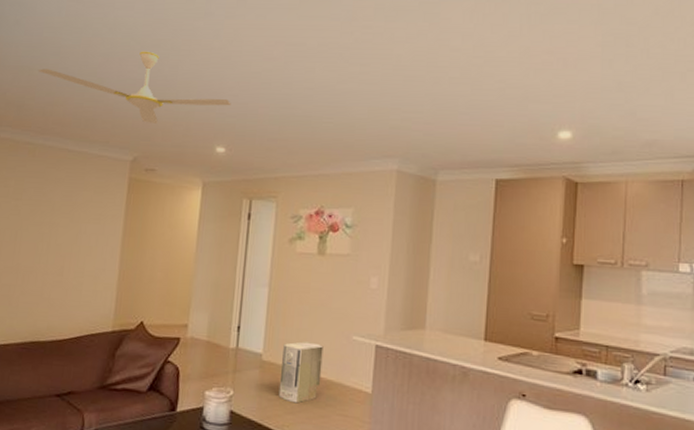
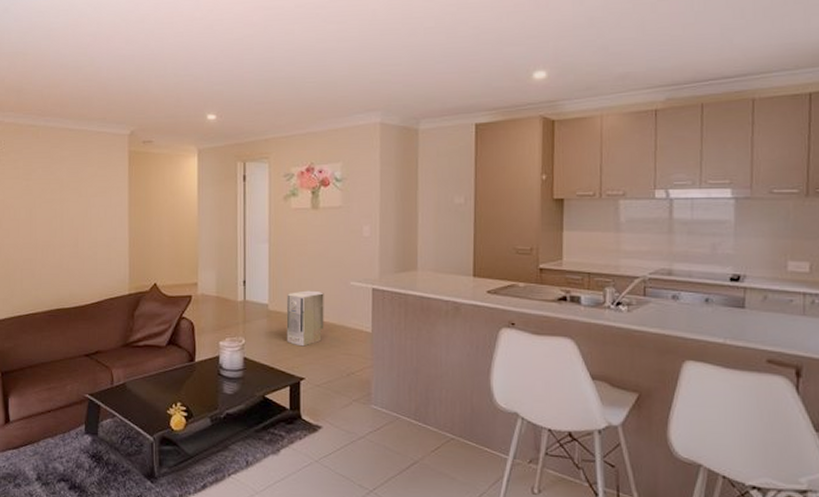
ceiling fan: present [38,51,231,125] -> none [32,27,217,98]

